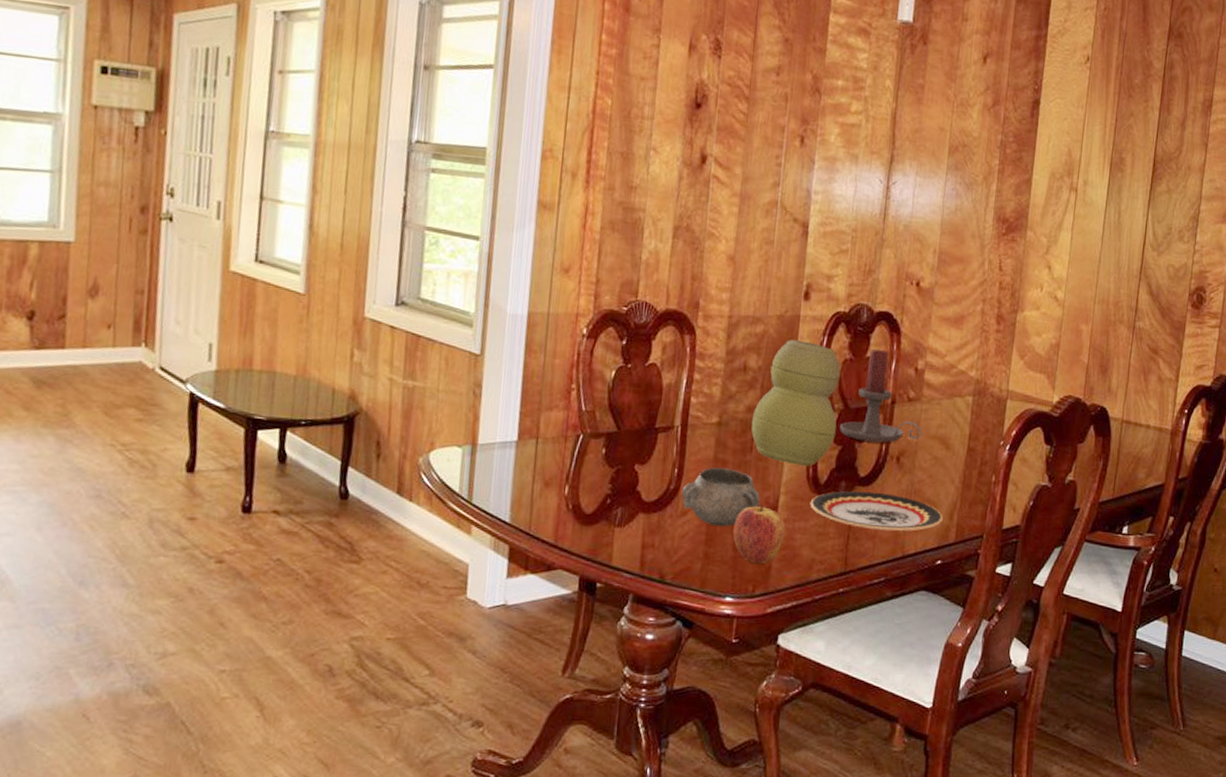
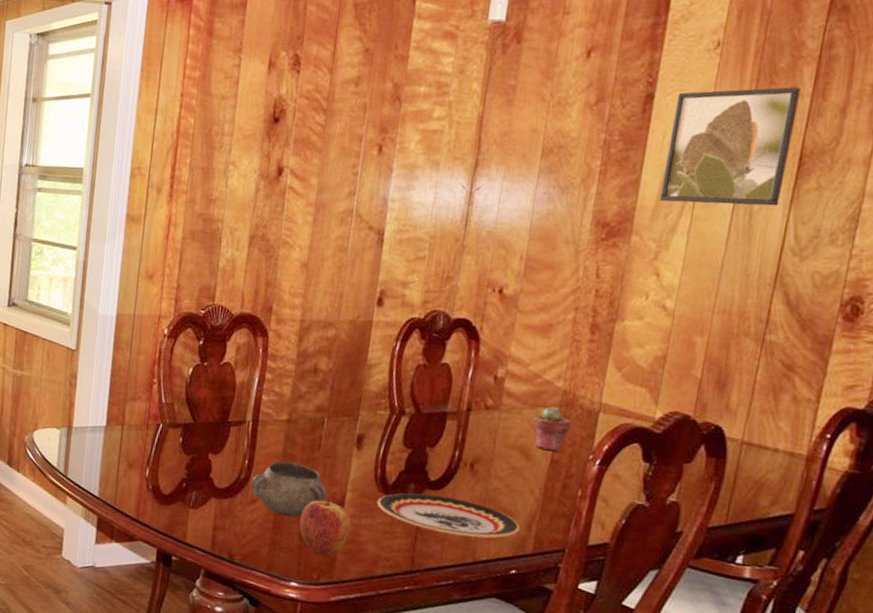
vase: present [751,340,841,466] -> none [320,344,414,467]
candle holder: present [840,349,922,443] -> none [410,355,499,449]
potted succulent: none [951,396,984,440] -> present [533,407,571,452]
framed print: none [1048,100,1152,206] -> present [660,87,802,206]

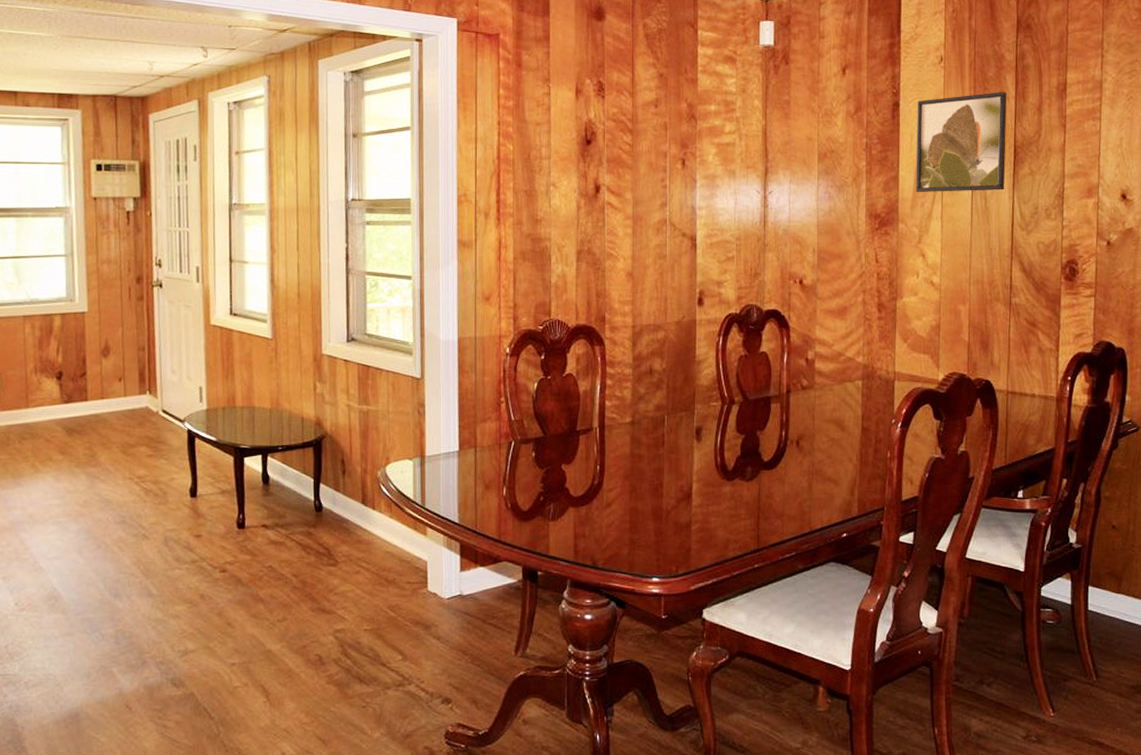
decorative bowl: present [251,461,327,517] -> none [606,462,675,515]
apple: present [299,500,351,555] -> none [654,493,700,547]
plate: present [377,493,520,538] -> none [720,474,844,508]
potted succulent: present [533,407,571,452] -> none [843,380,874,421]

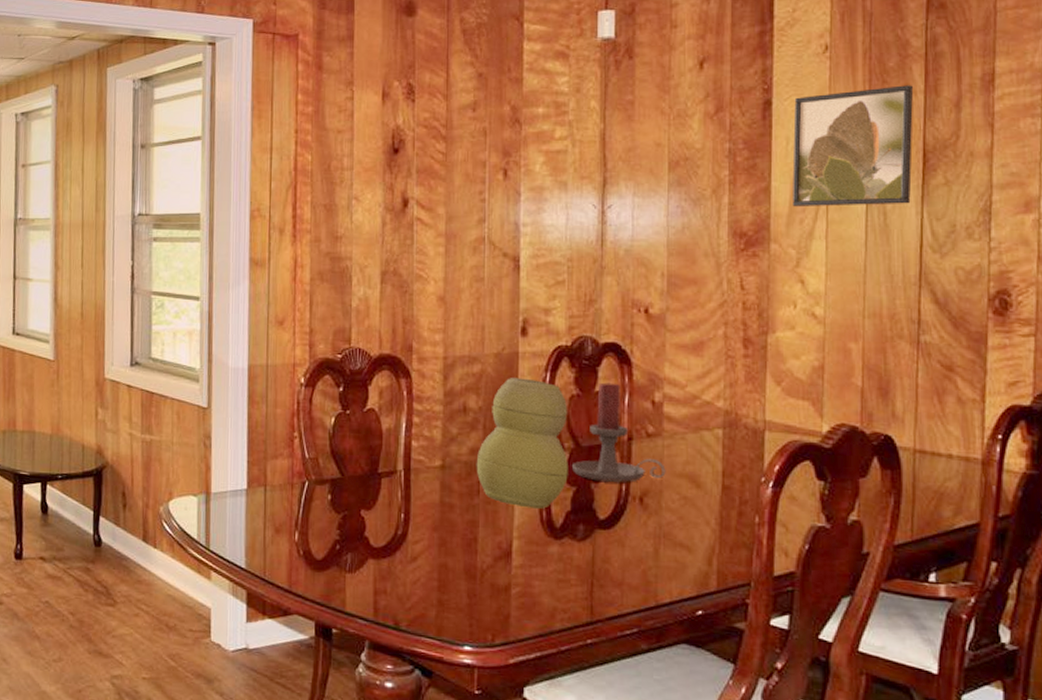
vase: none [661,342,738,455] -> present [476,378,568,509]
candle holder: none [742,344,817,429] -> present [572,382,666,482]

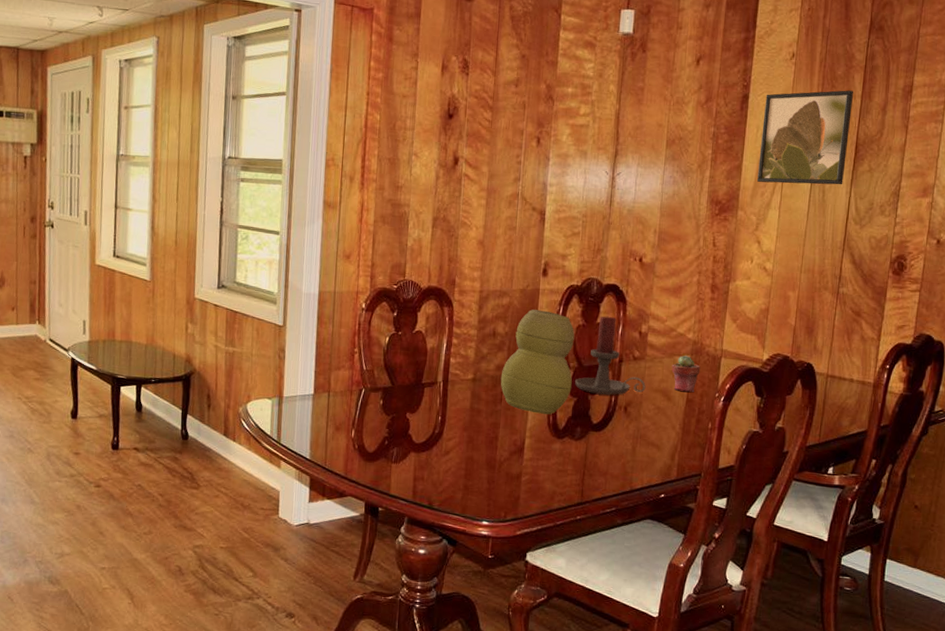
potted succulent: none [698,429,738,477] -> present [671,355,701,393]

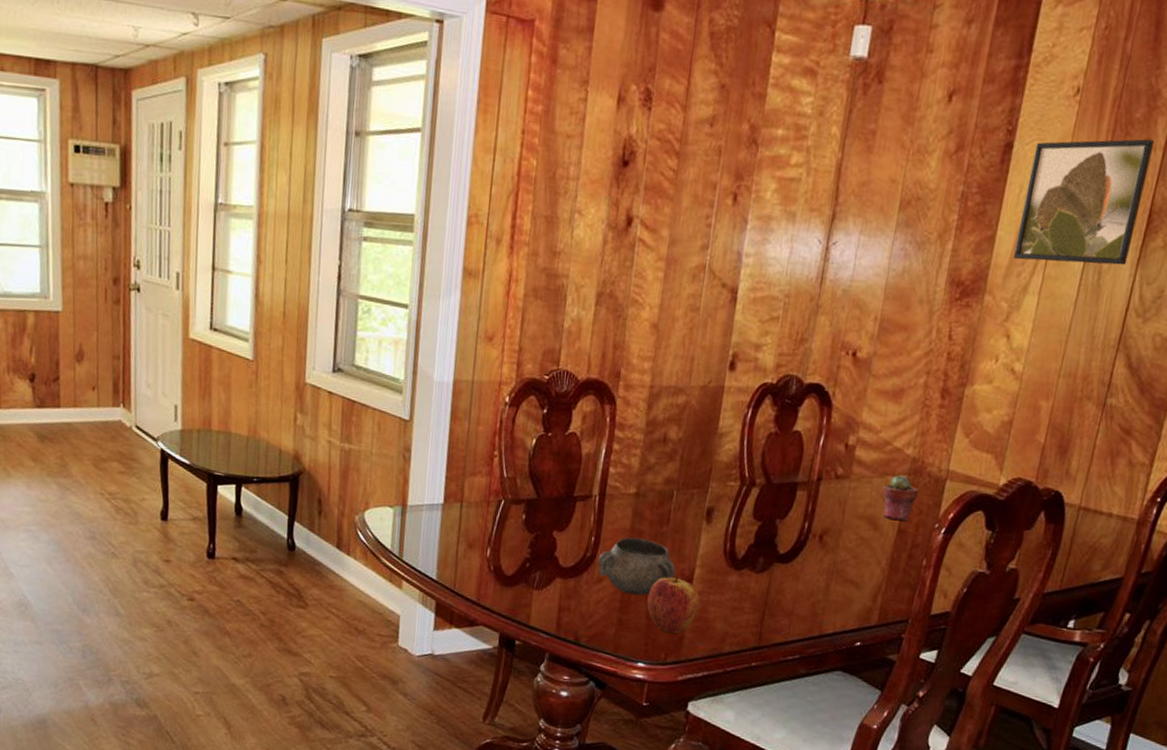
decorative bowl: none [445,415,509,464] -> present [598,537,676,596]
apple: none [487,447,531,495] -> present [647,577,700,634]
vase: present [500,309,575,415] -> none [669,411,765,541]
candle holder: present [575,316,646,395] -> none [760,422,849,521]

